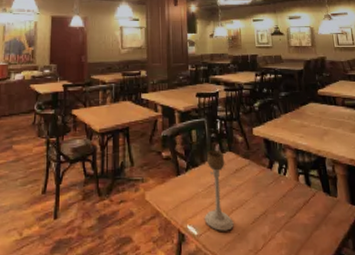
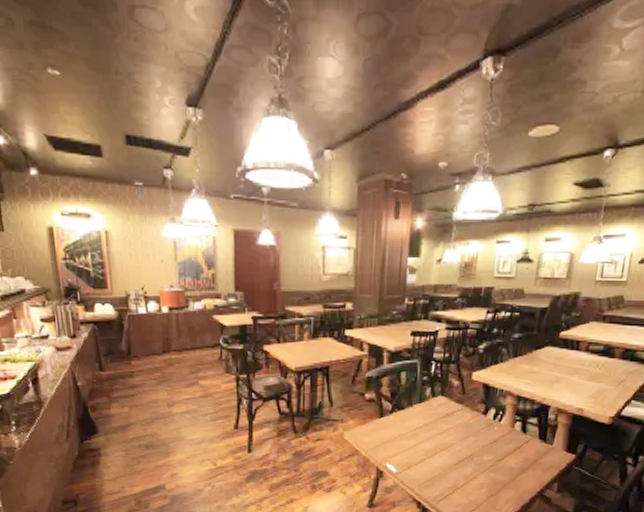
candle holder: present [204,149,234,231] -> none [405,393,436,470]

